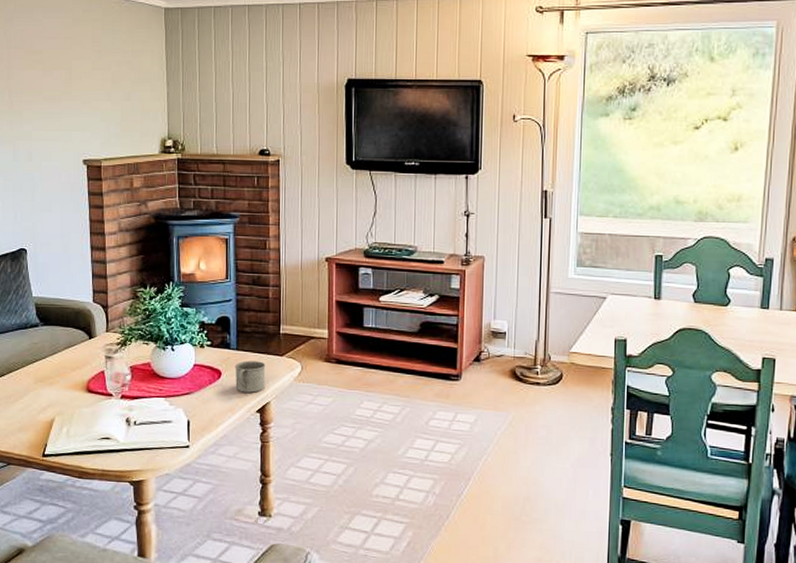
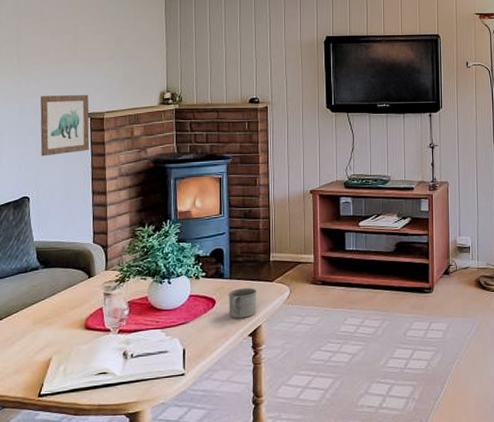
wall art: none [33,139,87,206] -> present [40,95,90,157]

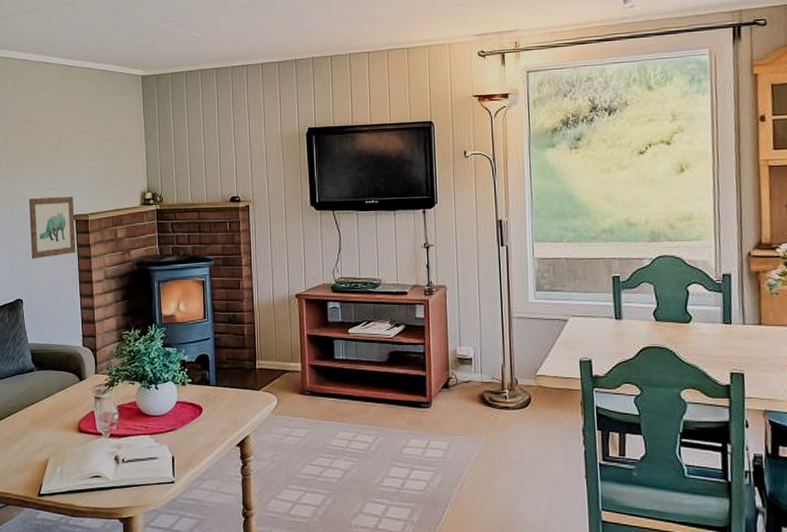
mug: present [228,288,257,318] -> none [214,396,244,427]

